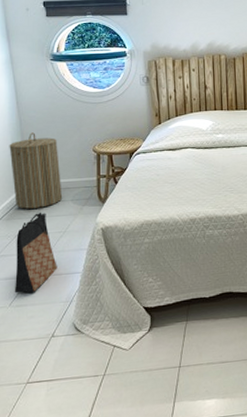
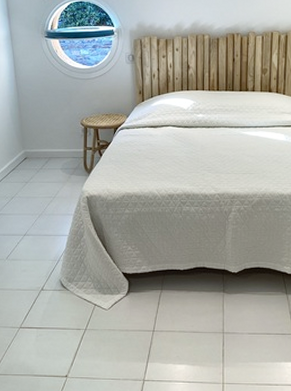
laundry hamper: present [9,132,63,209] -> none [8,104,53,174]
bag: present [14,212,57,294] -> none [10,177,47,249]

